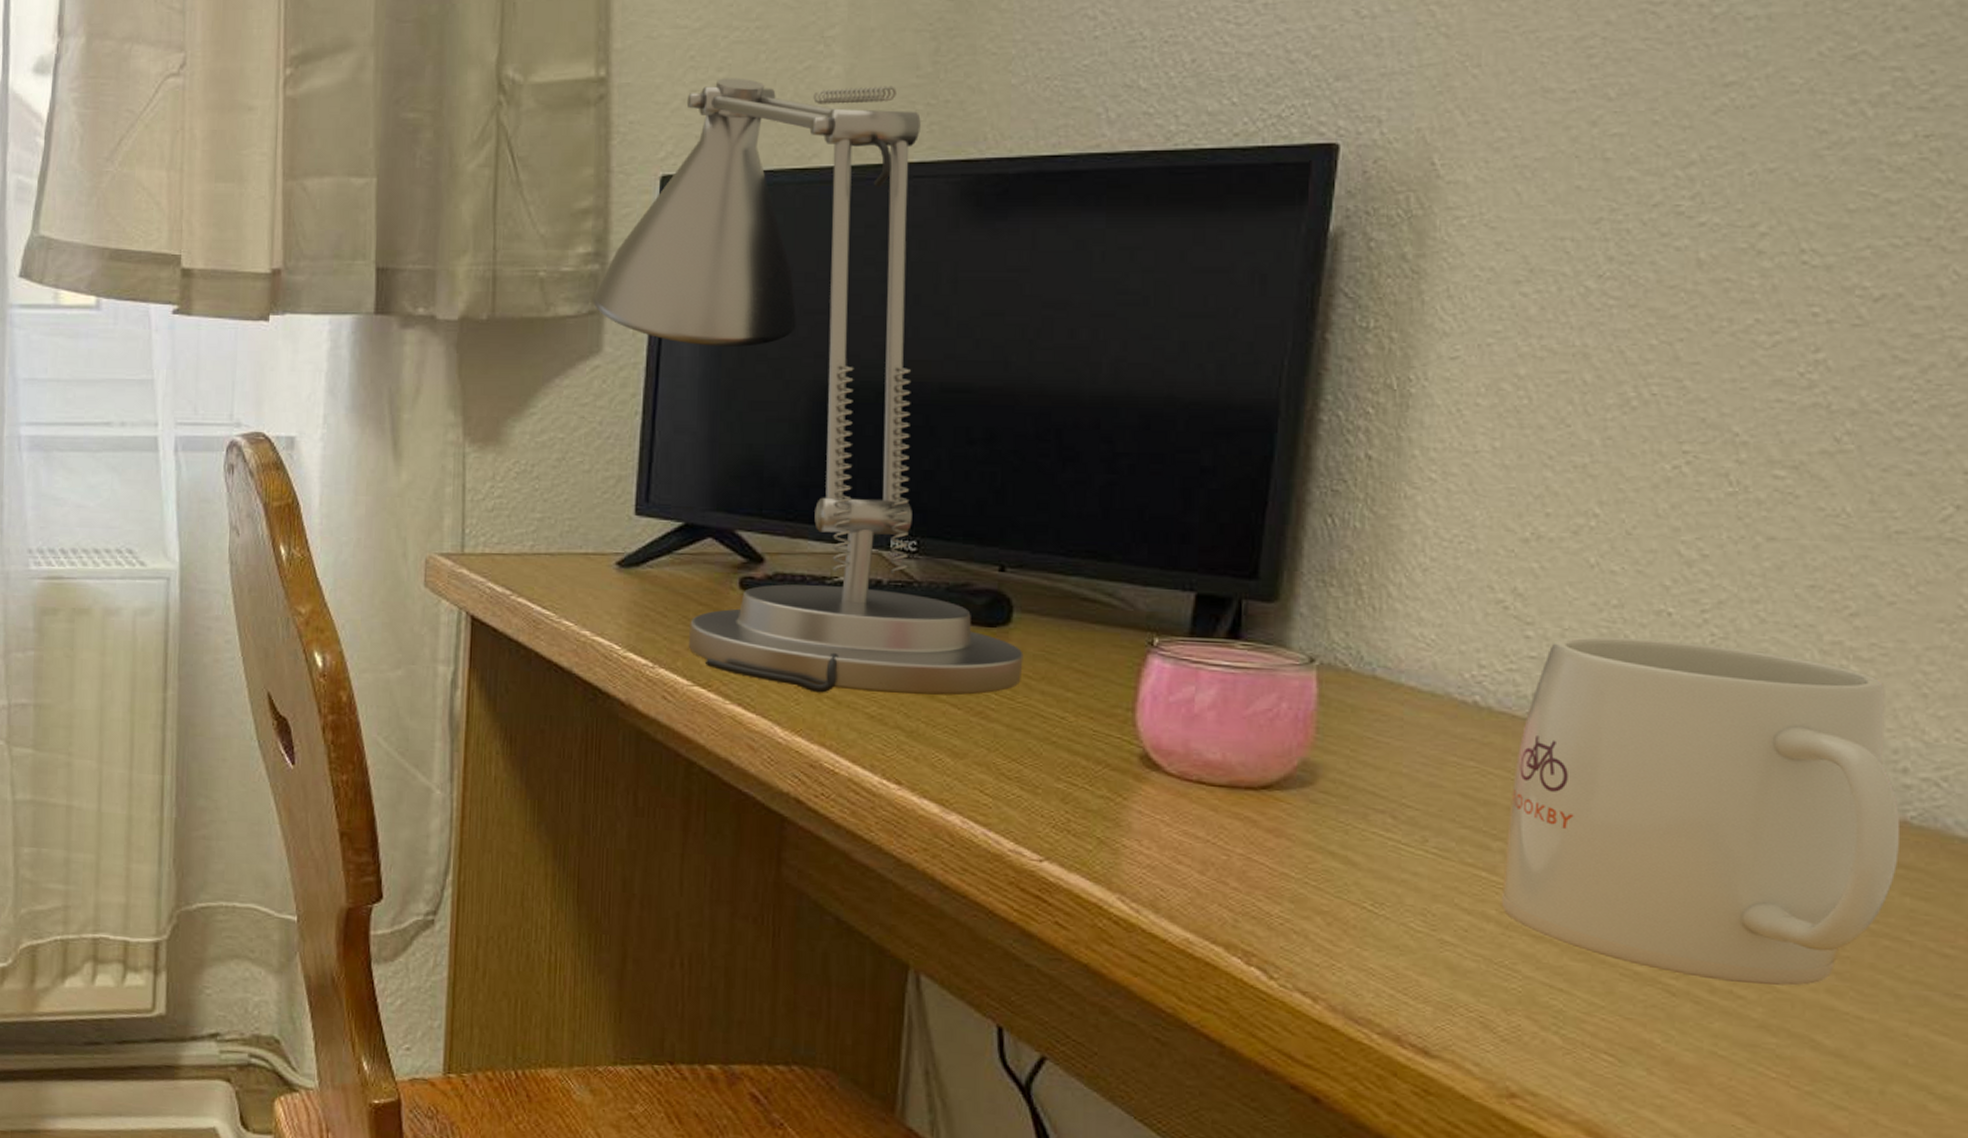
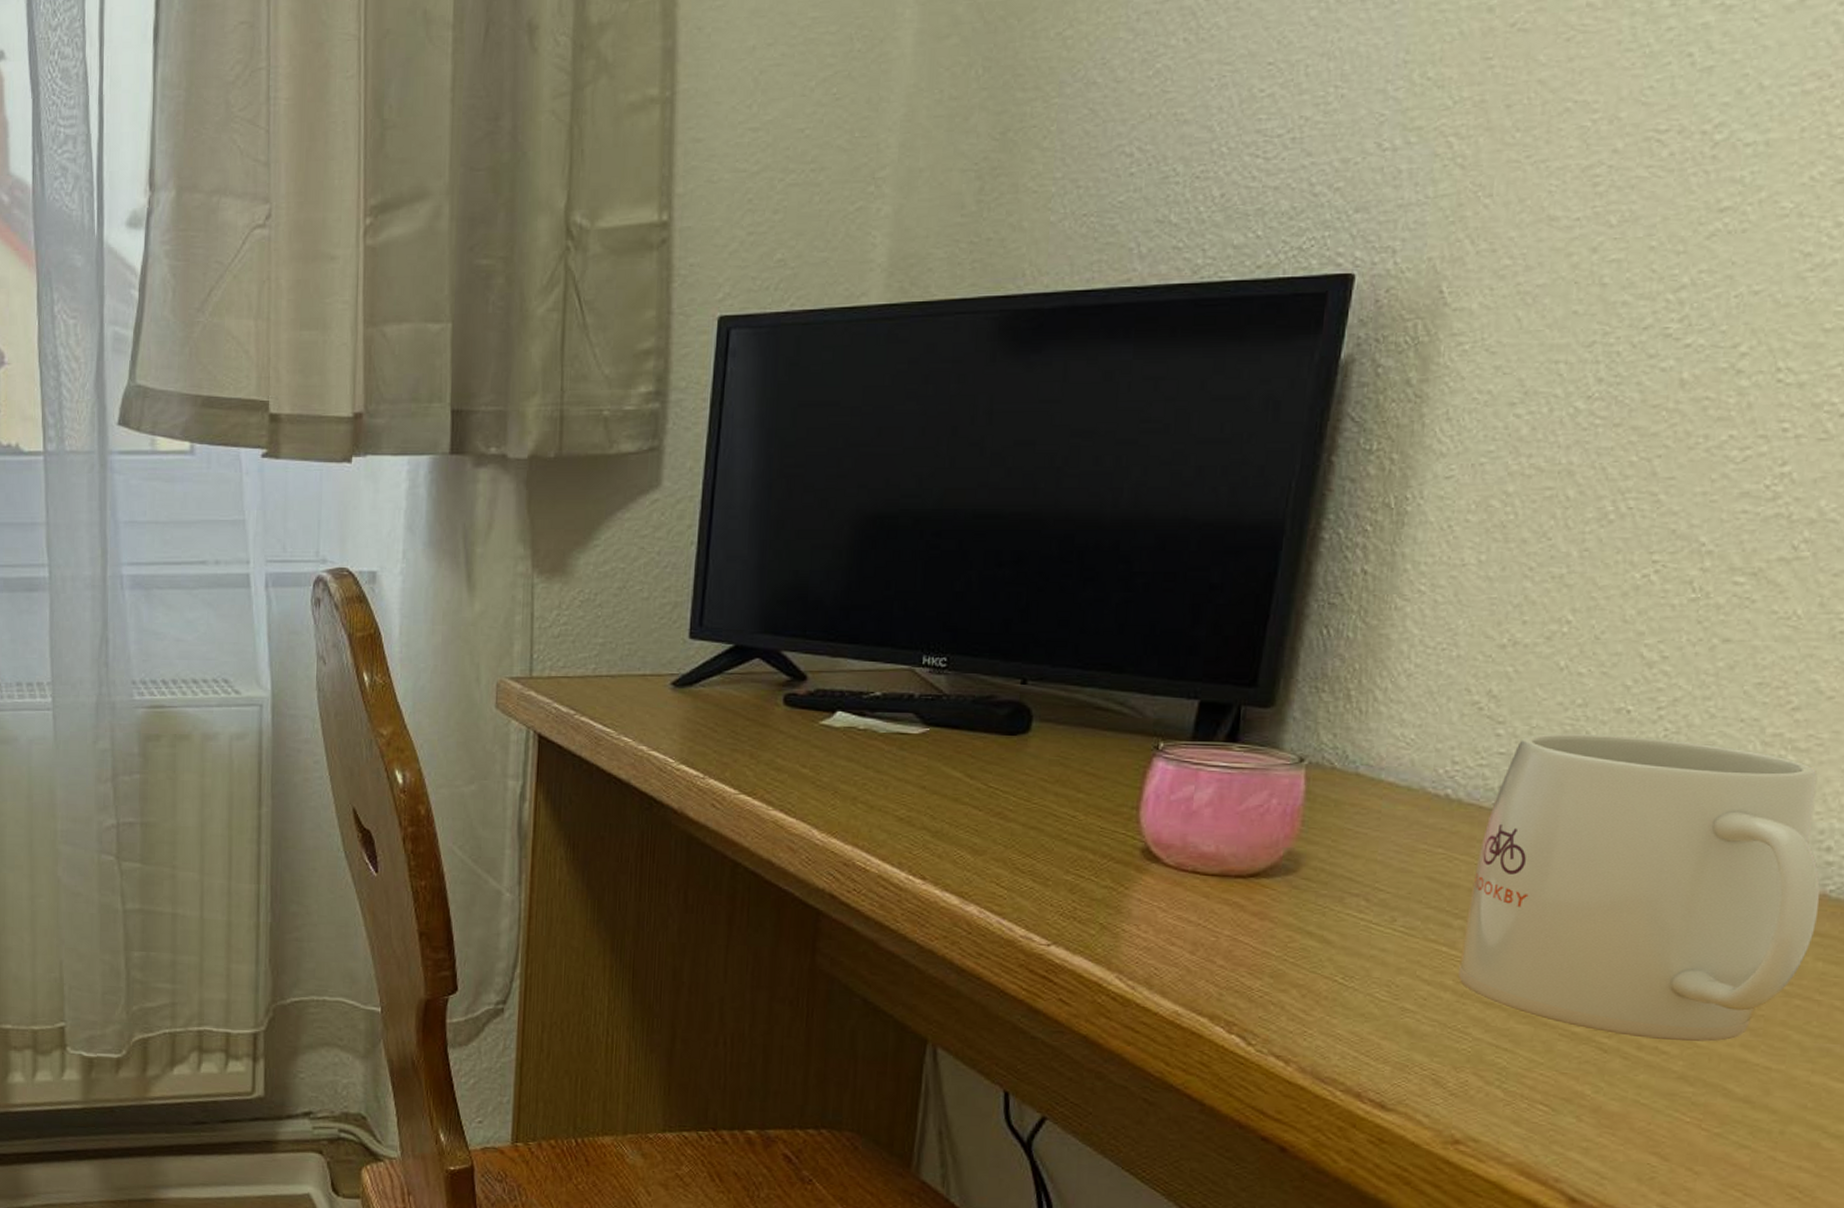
desk lamp: present [593,78,1024,696] -> none [653,220,1040,799]

